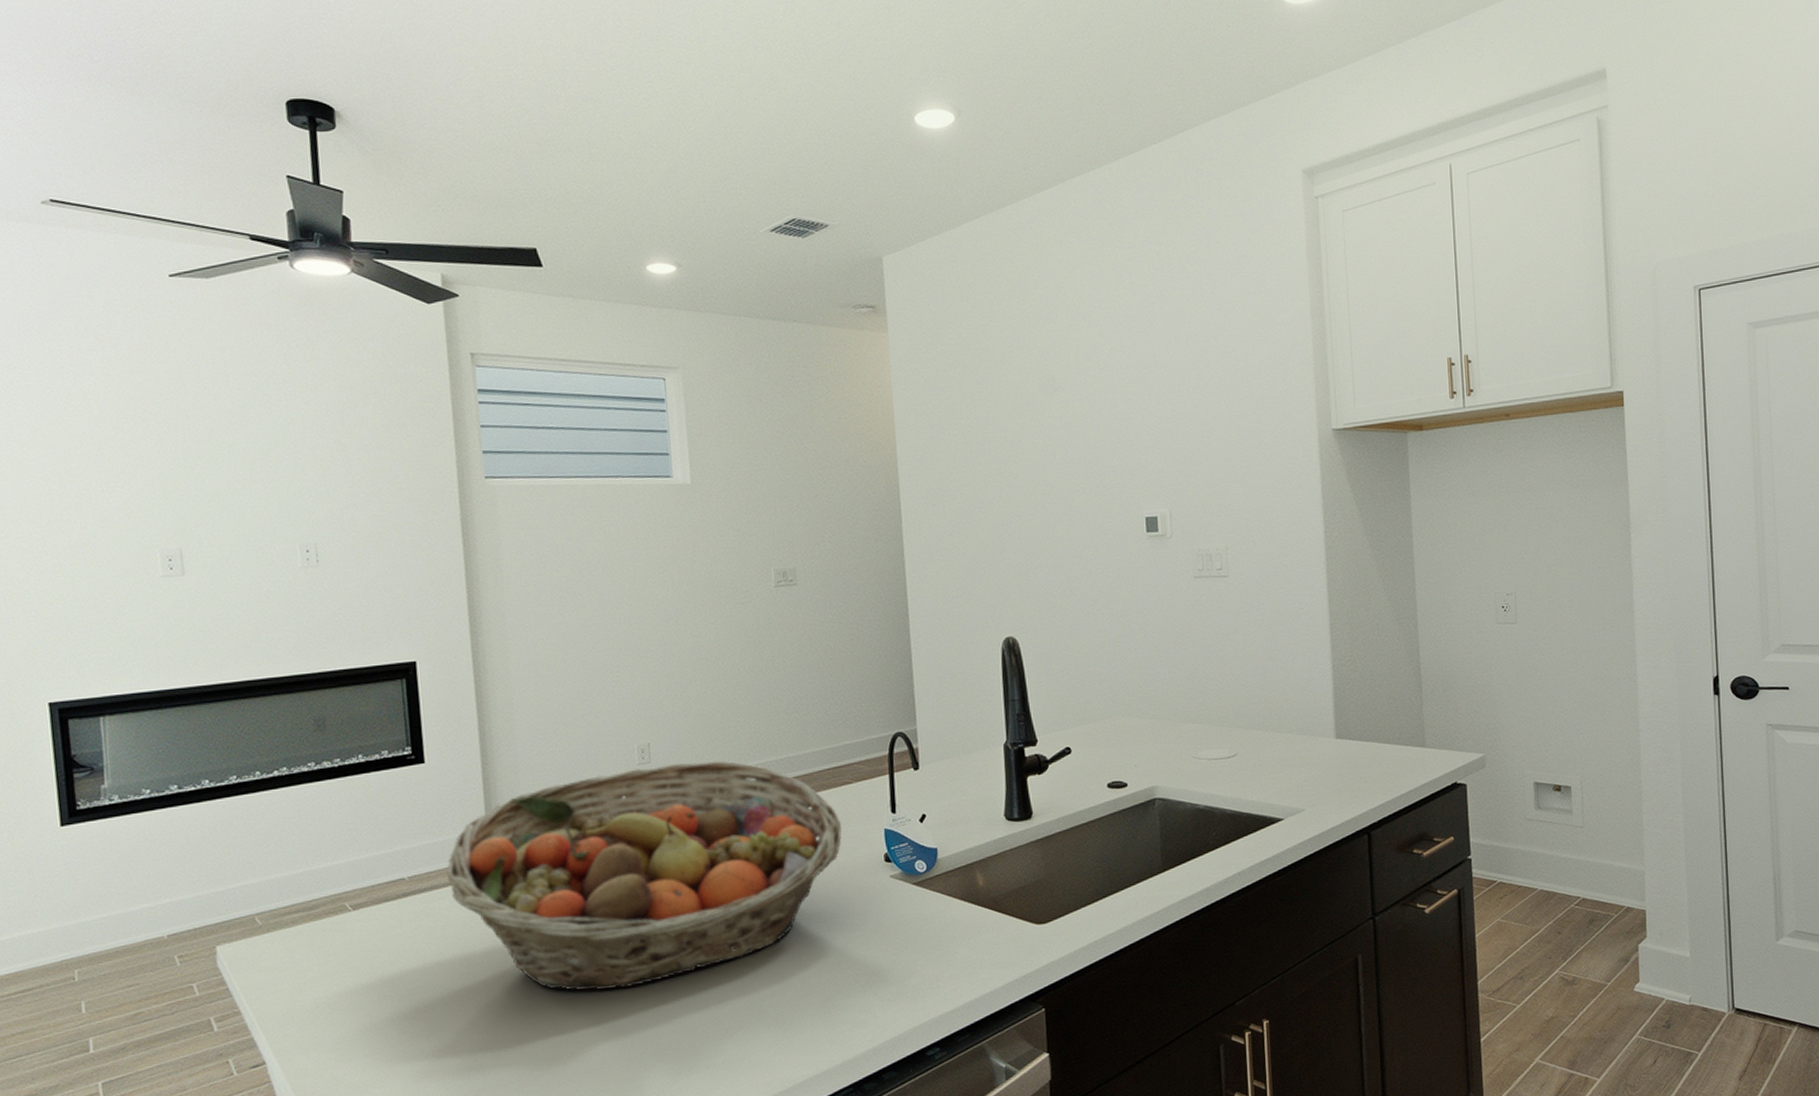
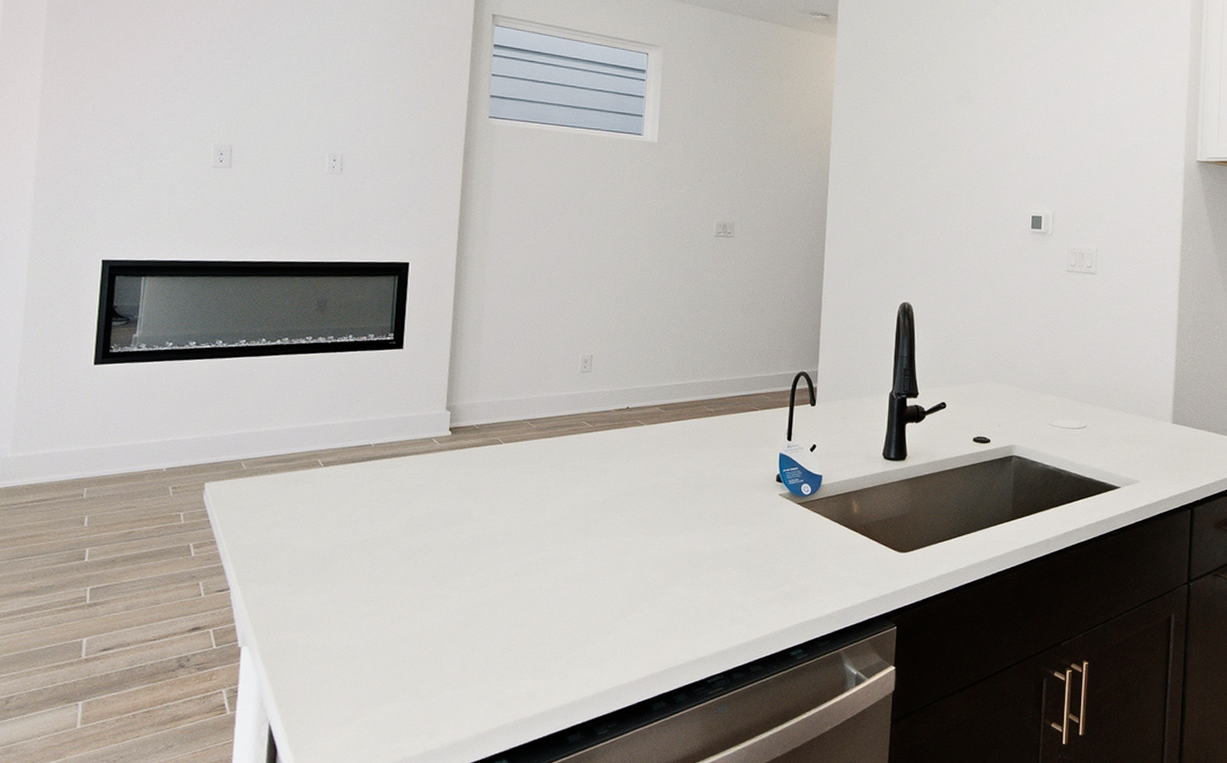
fruit basket: present [447,760,842,992] -> none [407,375,744,563]

